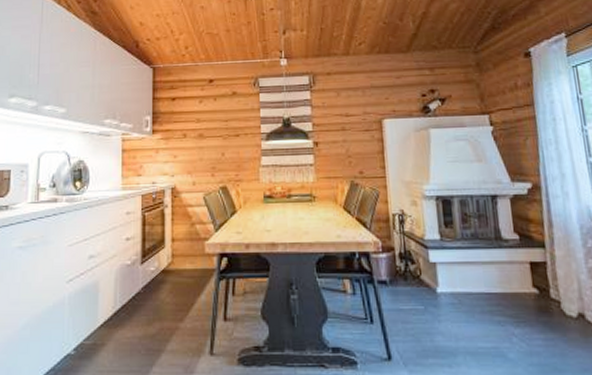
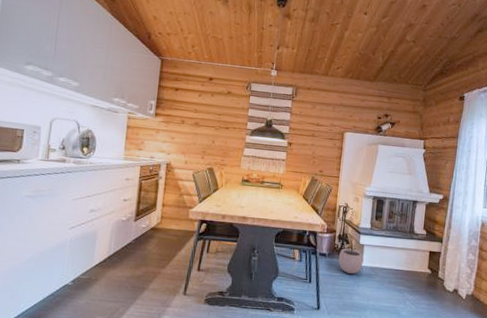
plant pot: none [404,263,440,305] -> present [338,243,364,274]

